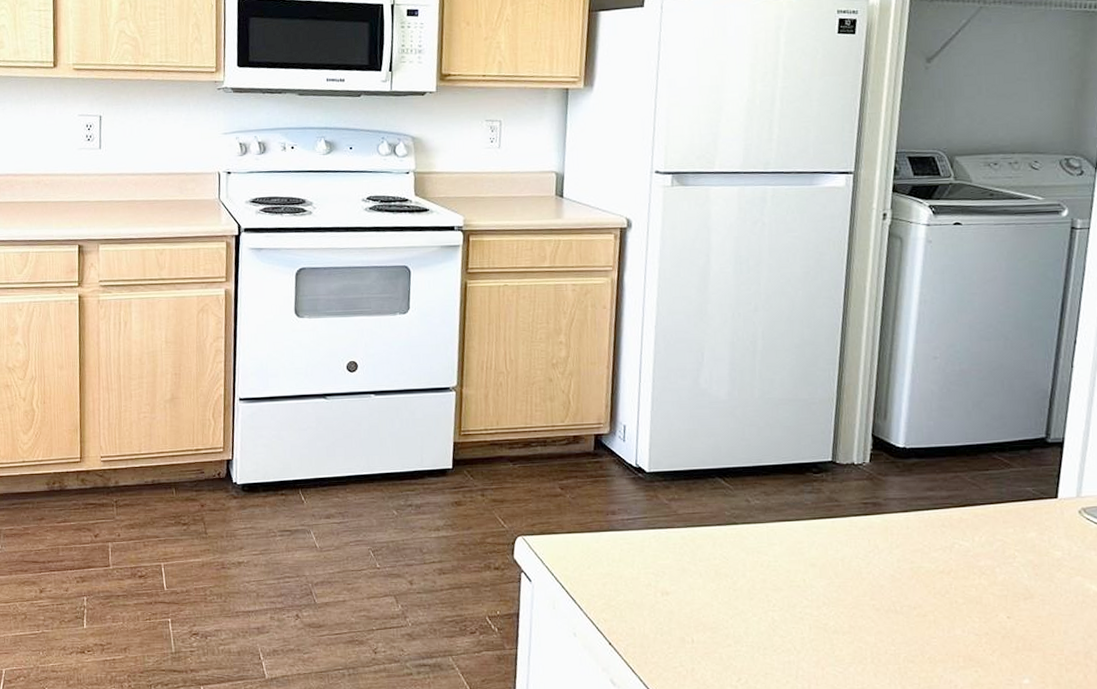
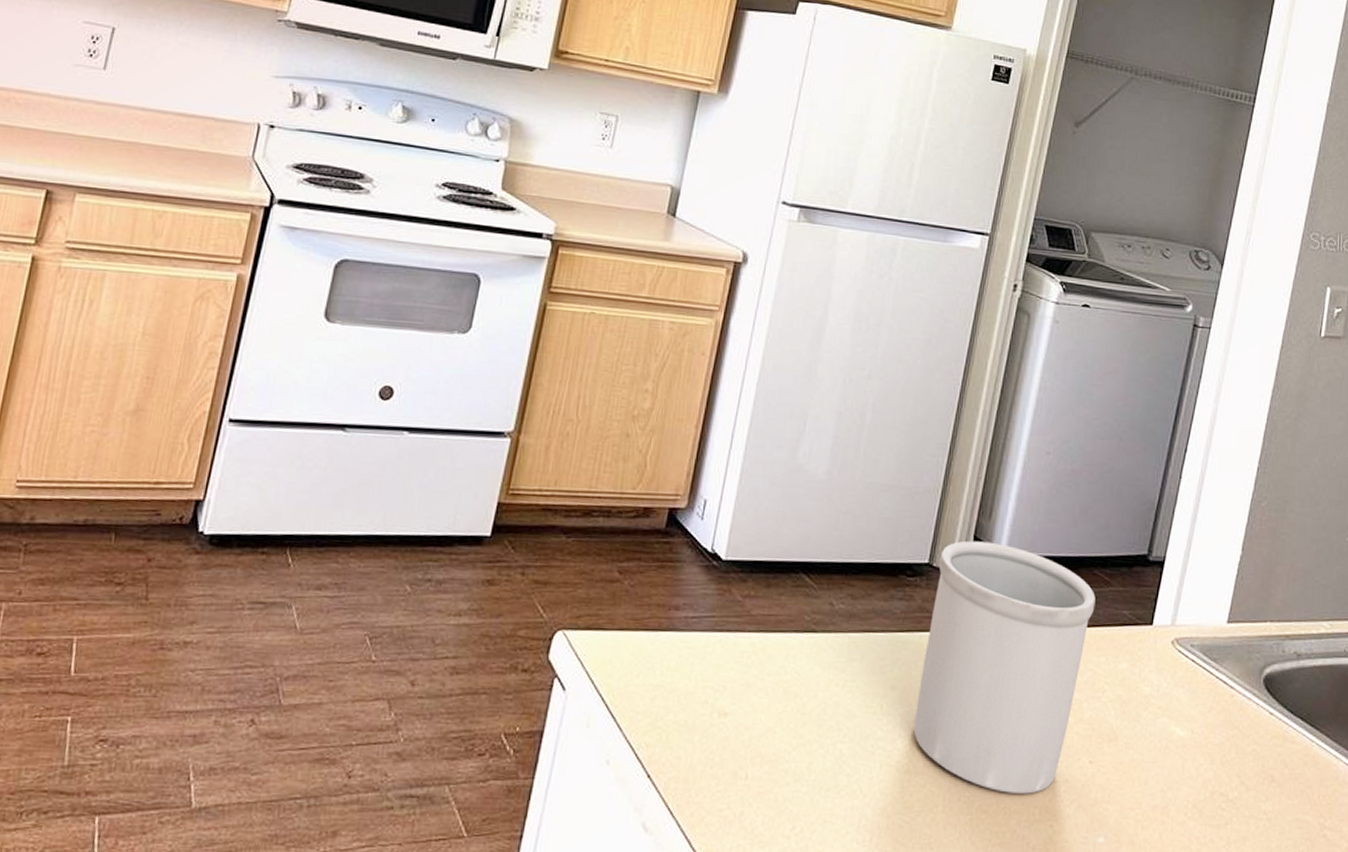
utensil holder: none [835,438,998,646] -> present [913,540,1096,794]

